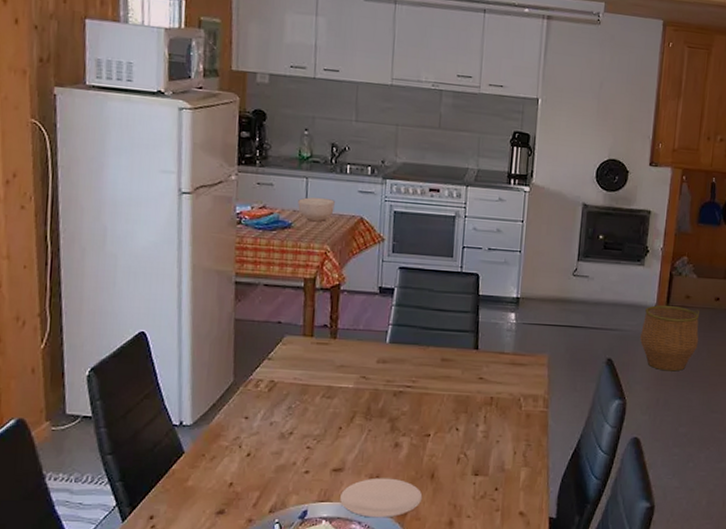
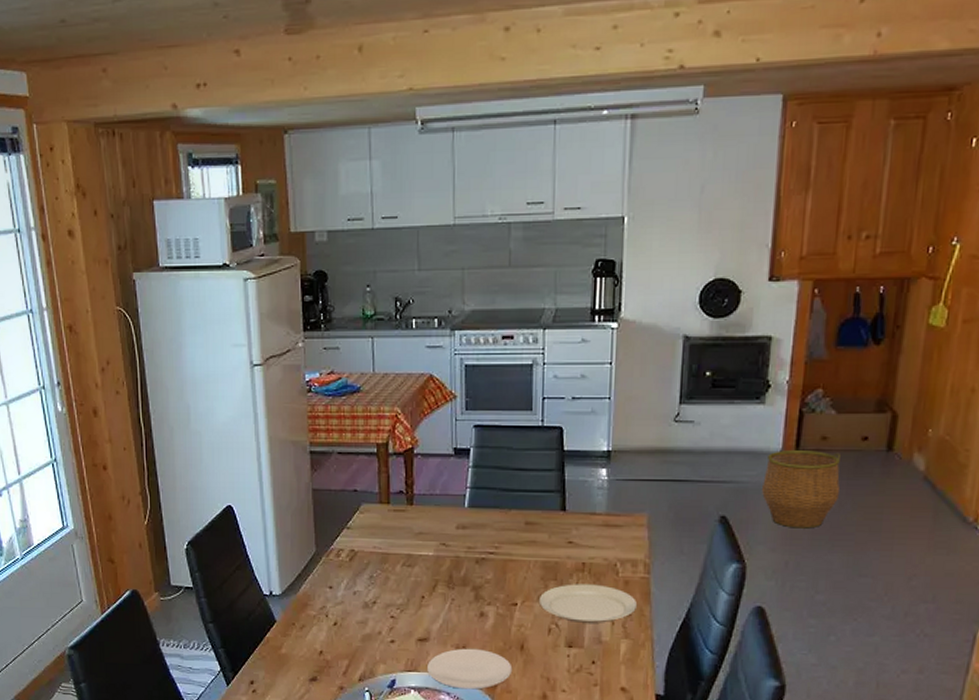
bowl: present [298,197,335,222] -> none [365,357,402,384]
plate: none [450,416,537,453] -> present [538,584,638,623]

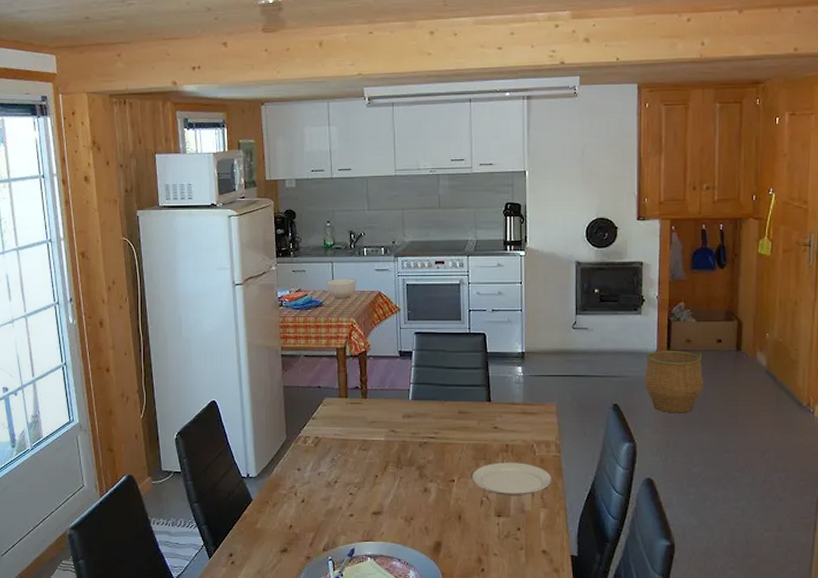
bowl: none [365,357,402,384] -> present [326,278,356,299]
plate: present [427,648,513,690] -> none [381,519,452,556]

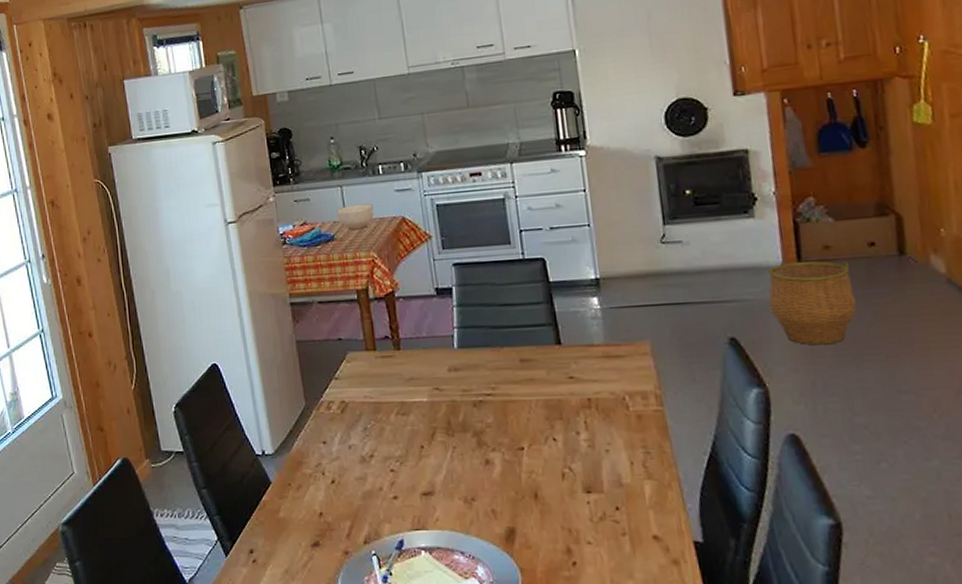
plate: present [472,462,552,495] -> none [546,421,656,465]

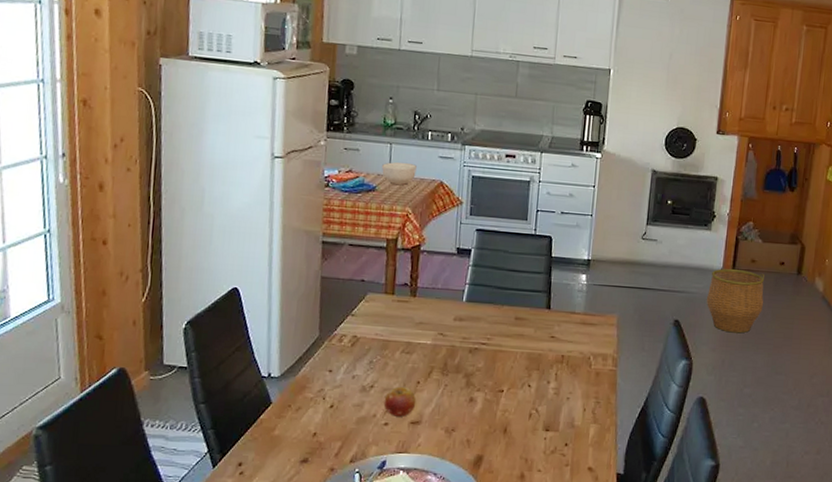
fruit: none [387,453,425,488] -> present [383,386,417,417]

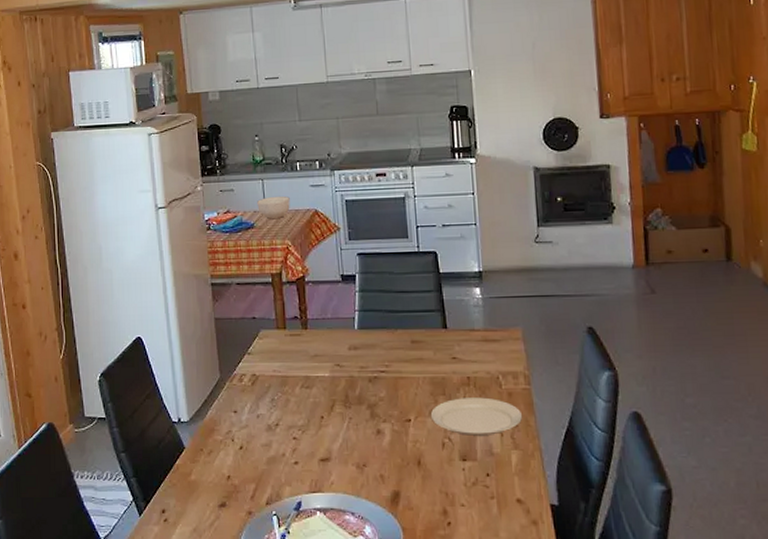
fruit: present [383,386,417,417] -> none [290,422,323,454]
plate: none [522,374,606,410] -> present [430,397,523,436]
basket: present [706,269,764,334] -> none [620,263,692,336]

